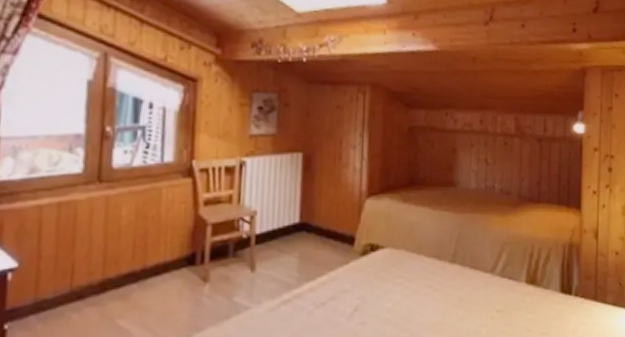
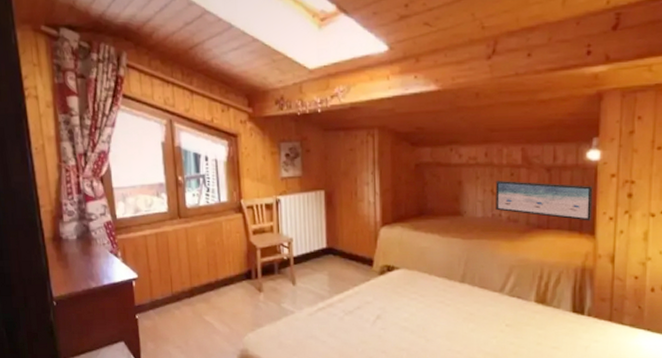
wall art: none [489,149,579,195] -> present [495,180,593,221]

